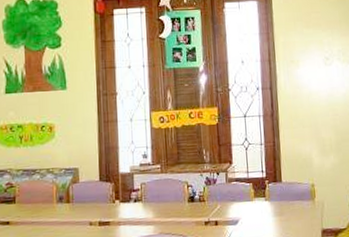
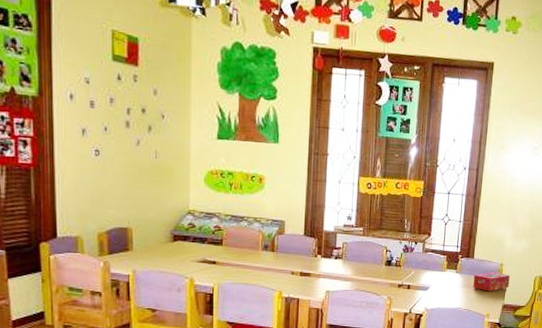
tissue box: none [285,193,325,217] -> present [473,271,510,292]

